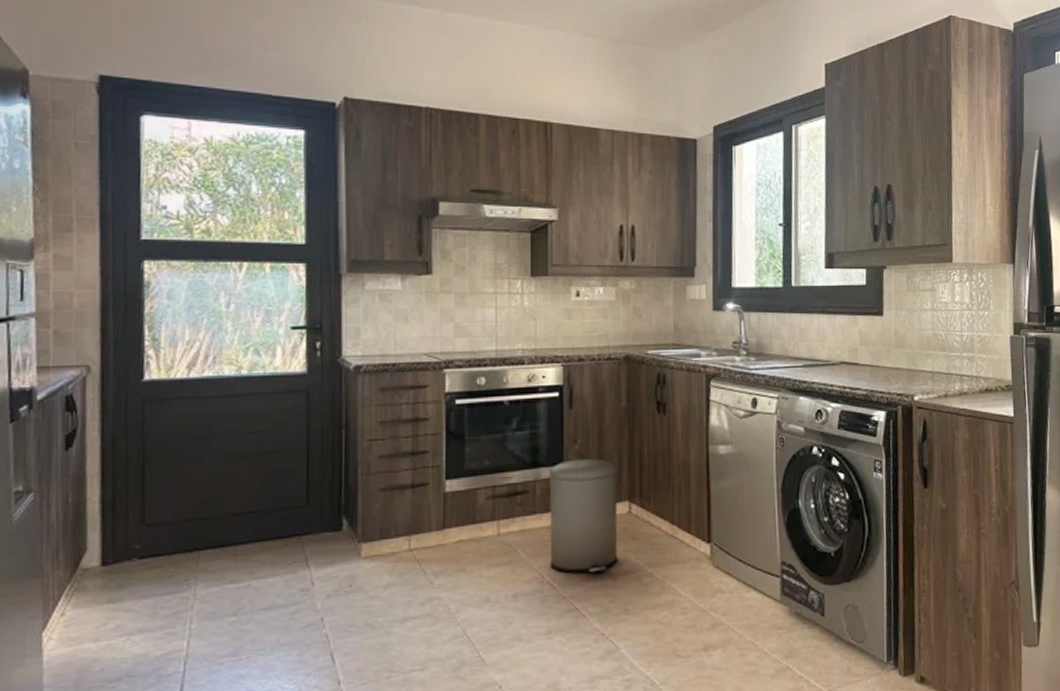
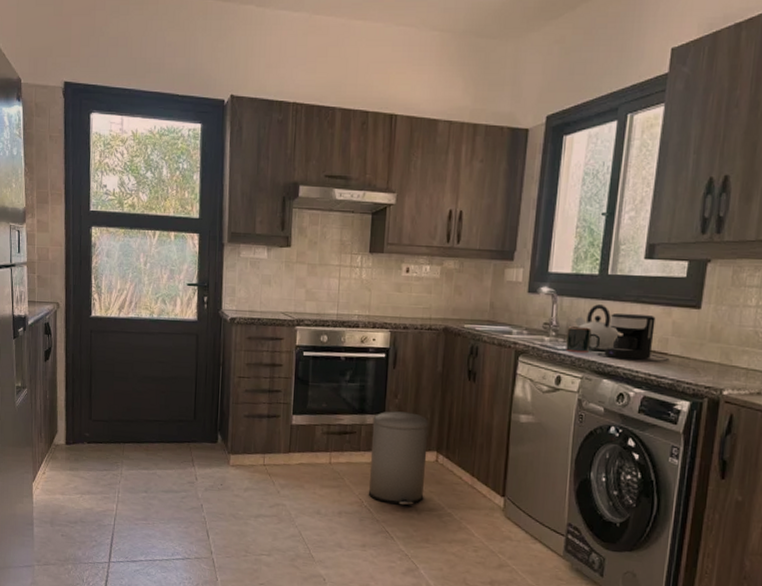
mug: none [757,343,793,371] -> present [565,326,601,354]
kettle: none [765,318,811,366] -> present [575,304,620,351]
coffee maker: none [790,324,861,375] -> present [597,313,670,363]

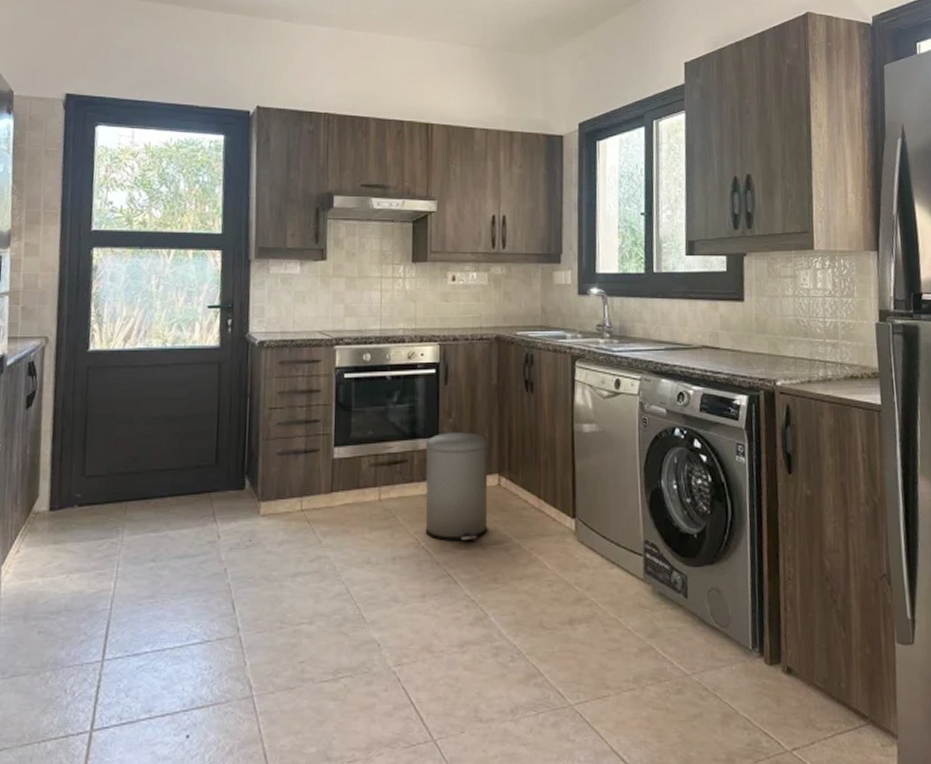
mug: present [565,326,601,354] -> none [620,327,655,354]
kettle: present [575,304,620,351] -> none [628,303,673,349]
coffee maker: present [597,313,670,363] -> none [652,309,722,359]

